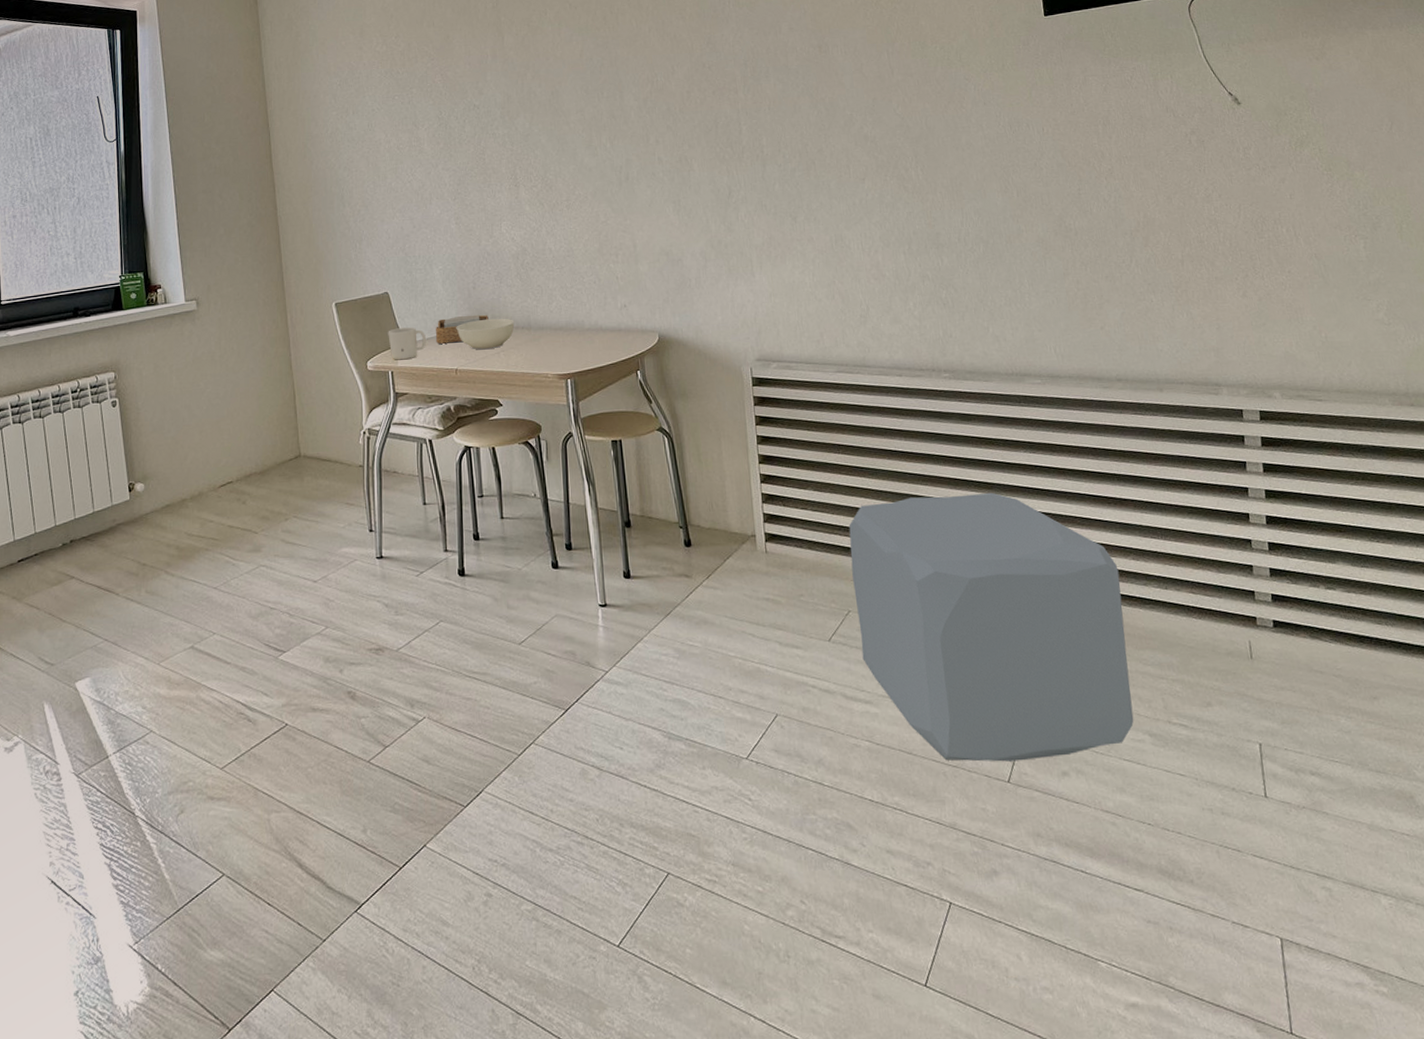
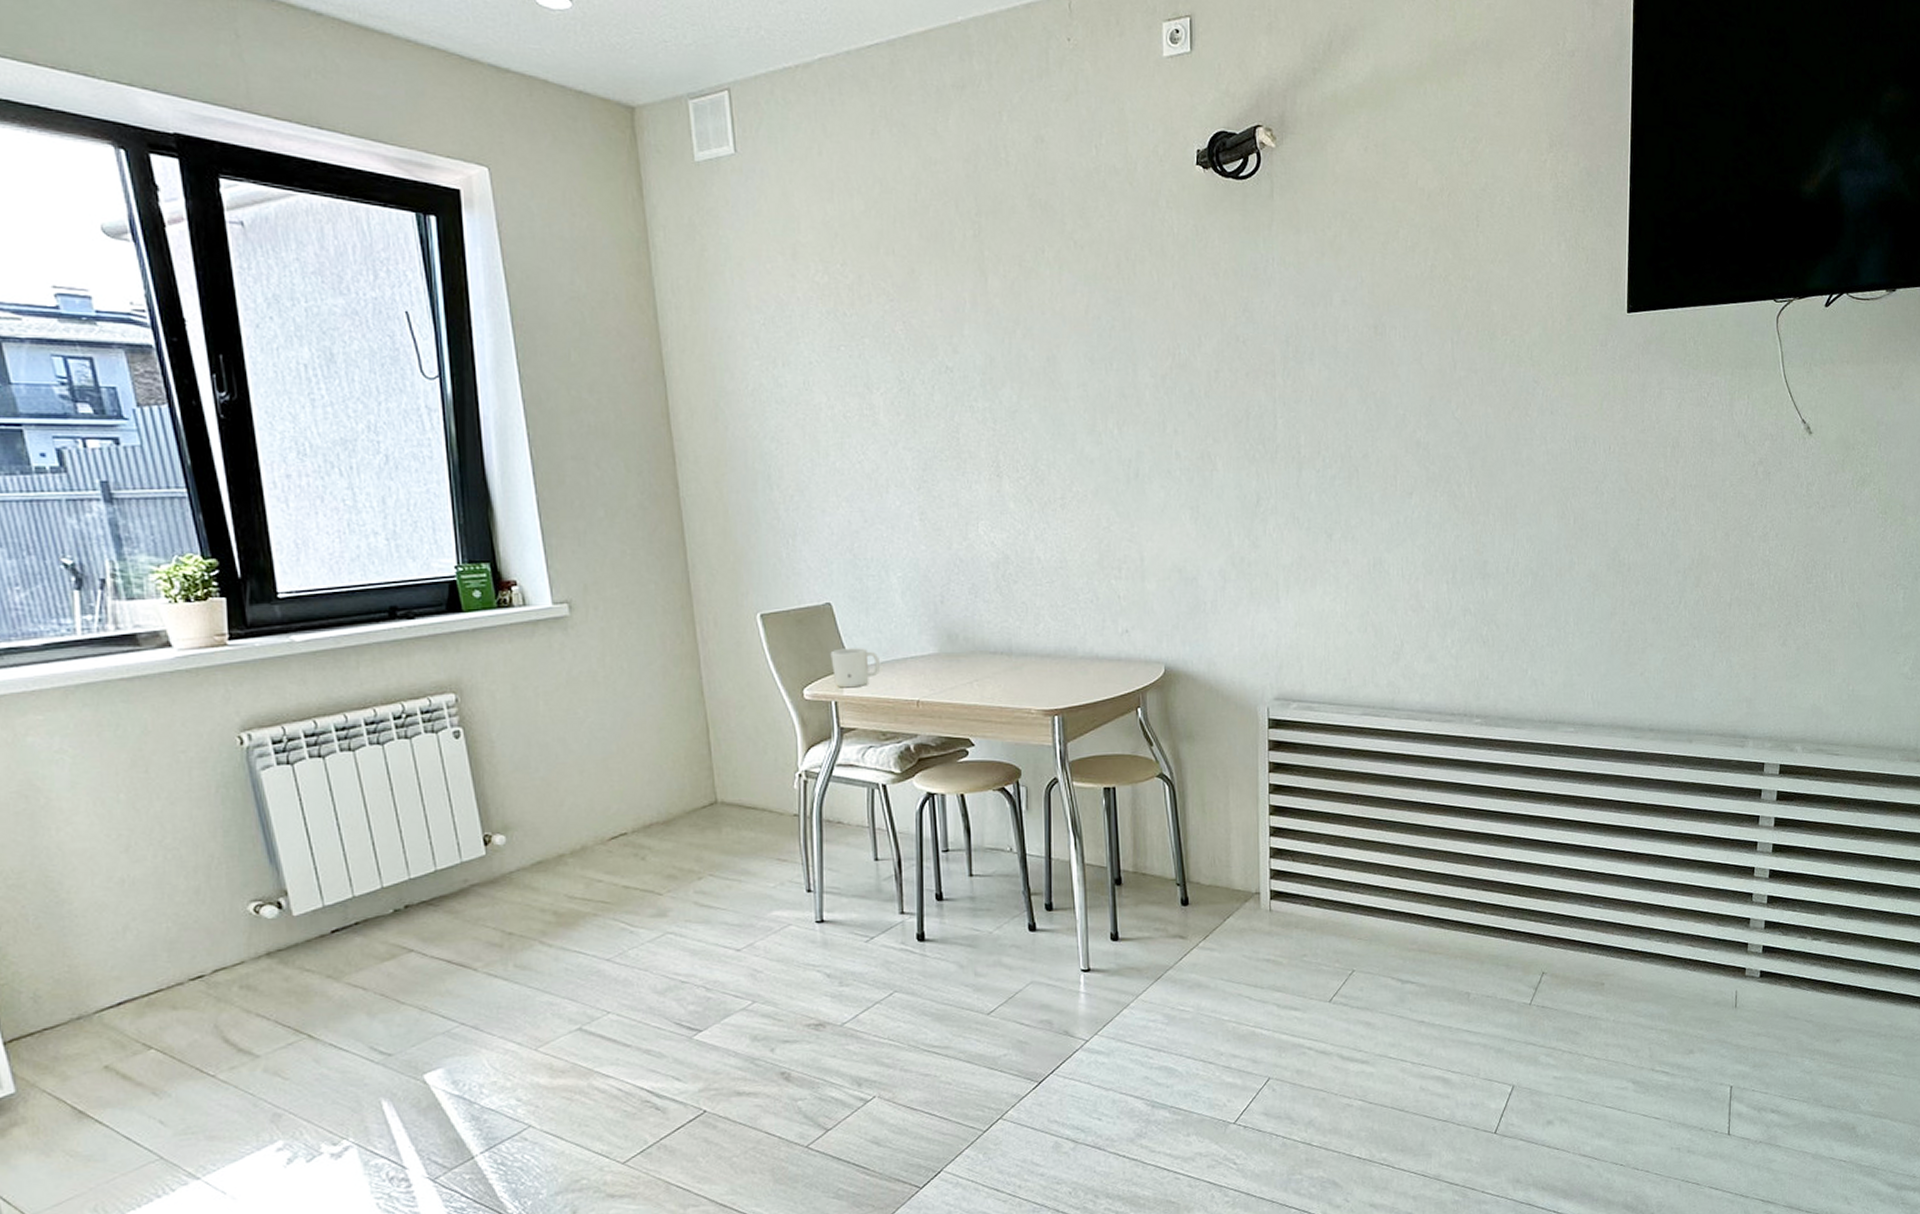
napkin holder: present [436,314,489,344] -> none [893,635,960,669]
bowl: present [456,318,515,350] -> none [918,640,992,678]
pouf: present [848,492,1134,762] -> none [1360,846,1625,1116]

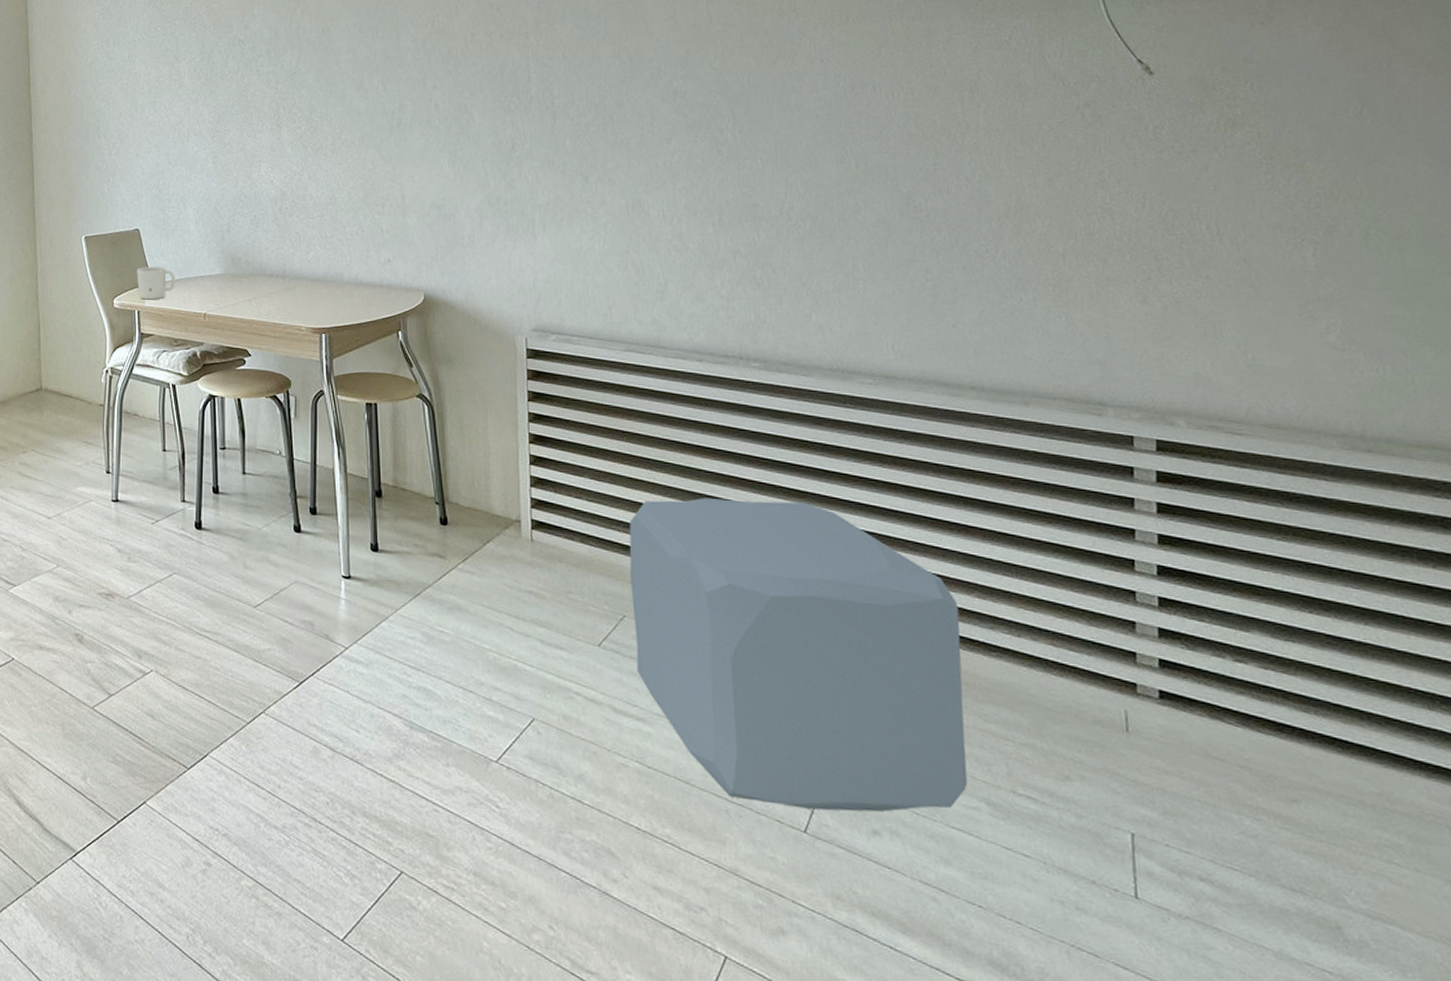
pouf: none [1360,846,1625,1116] -> present [629,498,968,812]

